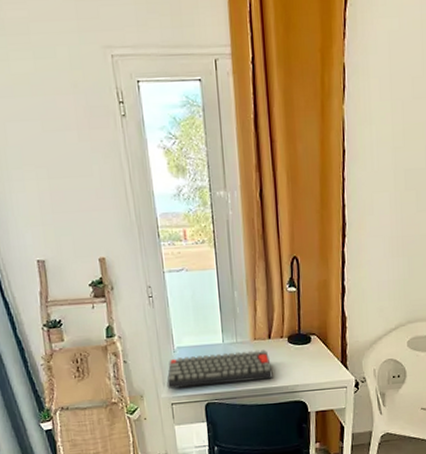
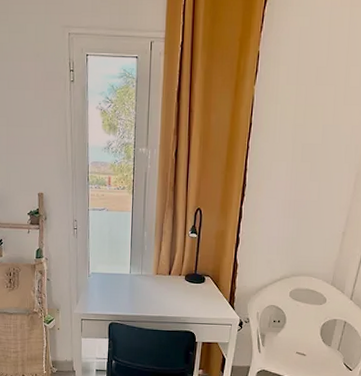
keyboard: present [167,349,273,389] -> none [80,281,169,309]

